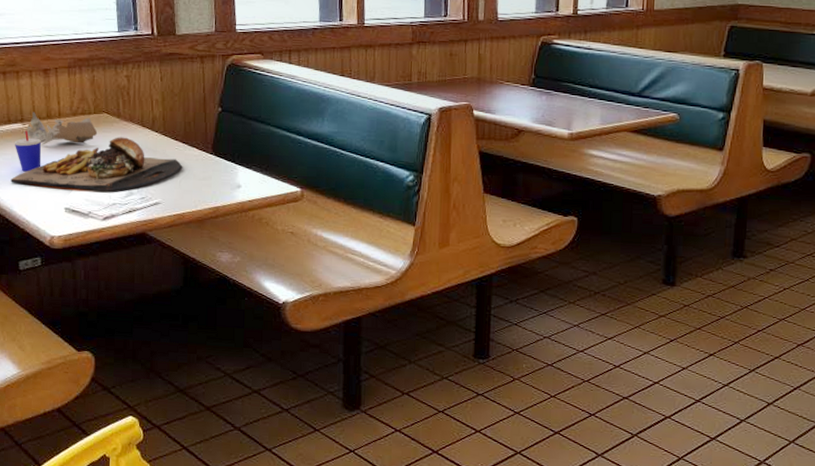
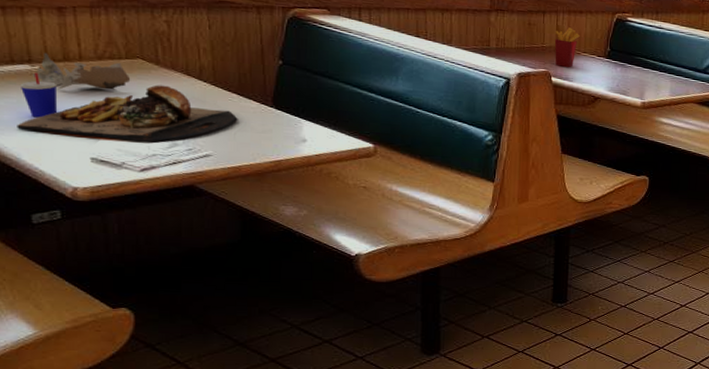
french fries: none [476,55,503,99] -> present [554,27,580,67]

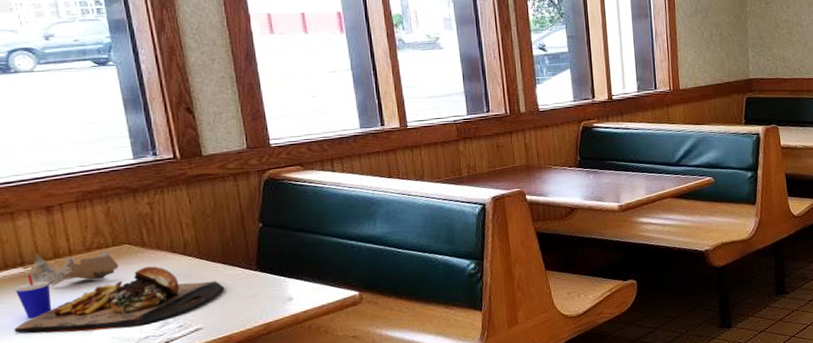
french fries: present [554,27,580,67] -> none [523,143,549,184]

